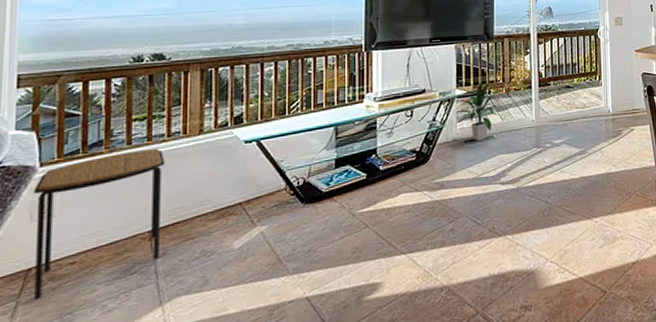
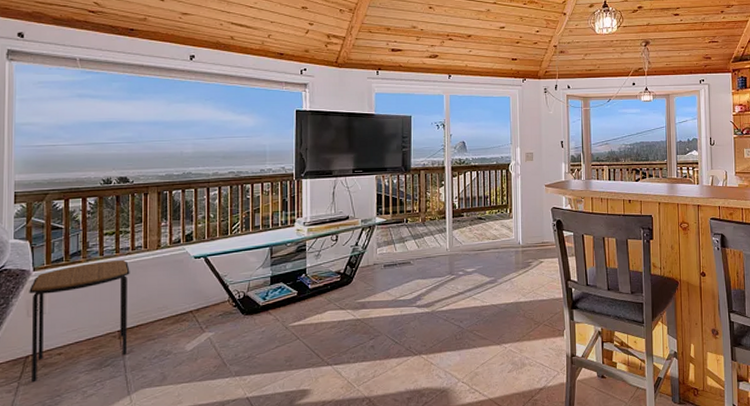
indoor plant: present [454,81,500,141] -> none [375,210,417,266]

